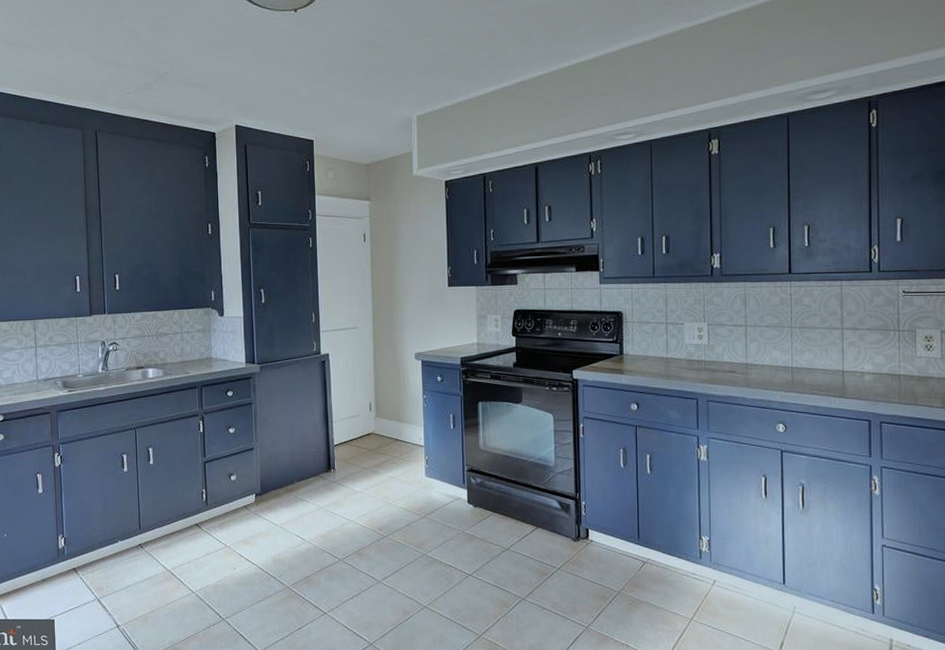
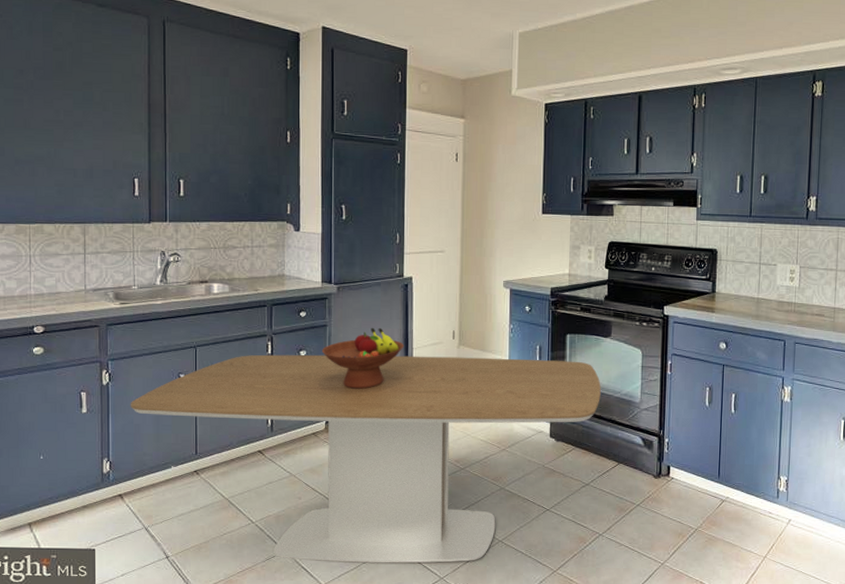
dining table: none [80,427,515,630] -> present [130,354,601,564]
fruit bowl: none [249,403,325,462] -> present [322,327,405,389]

